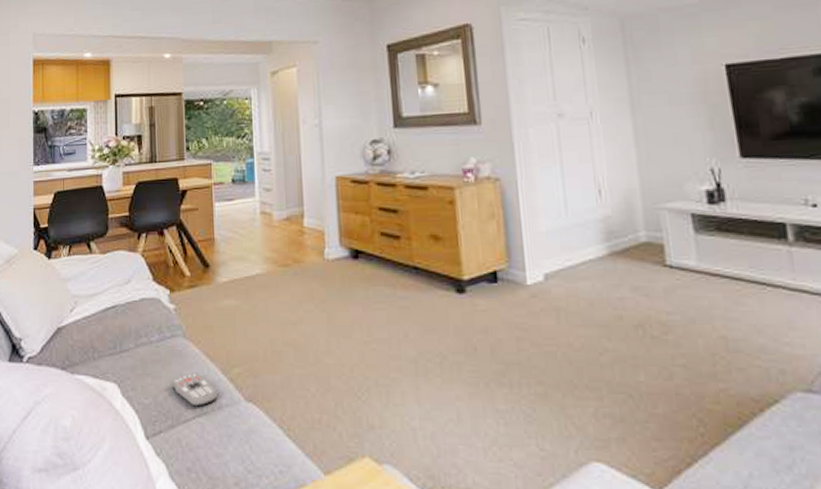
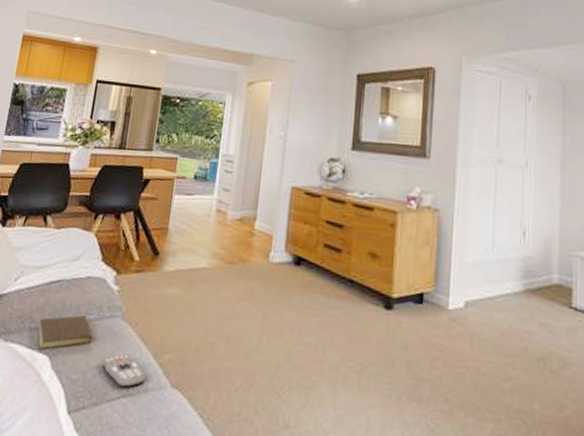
book: none [101,336,160,379] -> present [37,313,100,351]

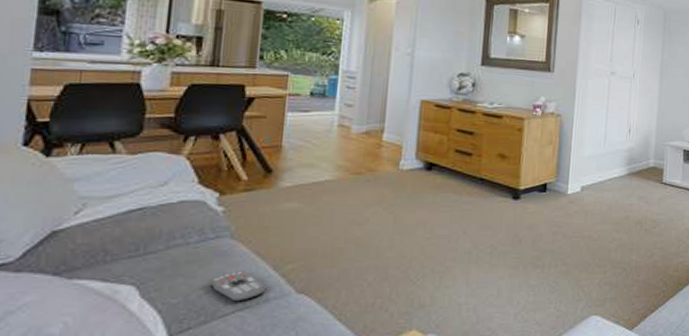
book: present [37,313,100,351] -> none [116,237,201,282]

